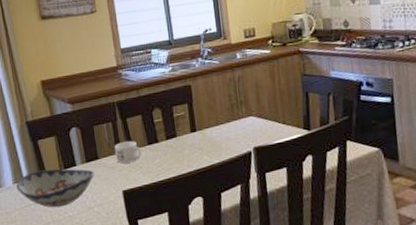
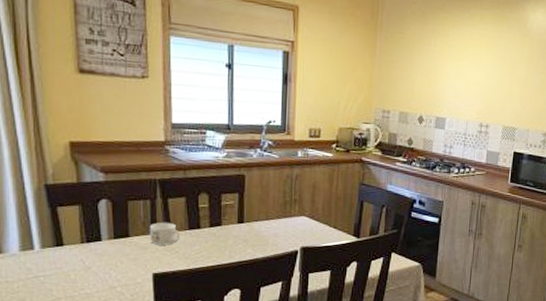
decorative bowl: present [16,168,95,208] -> none [23,240,123,283]

